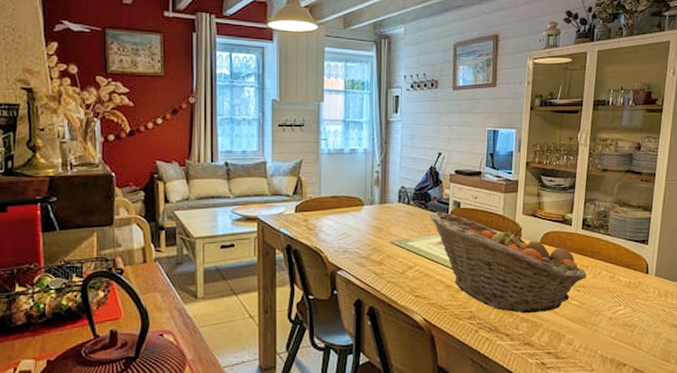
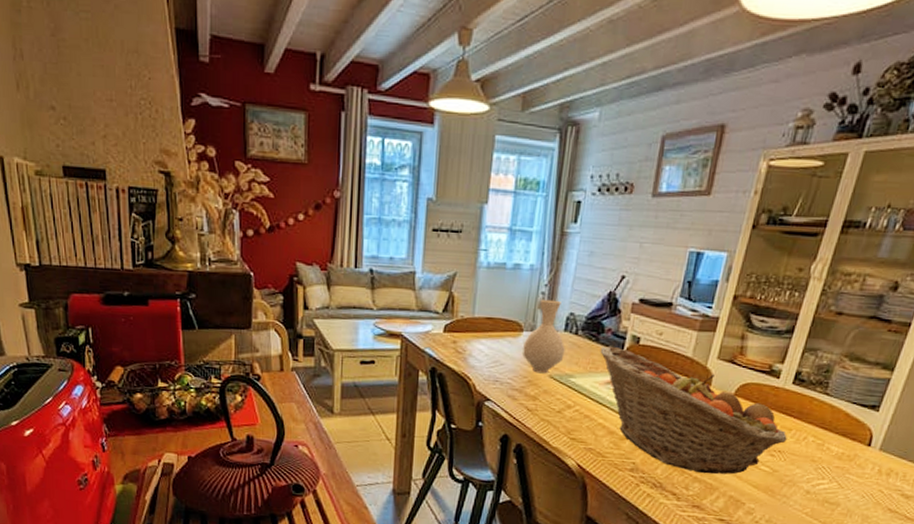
vase: none [366,177,401,241] -> present [522,299,565,374]

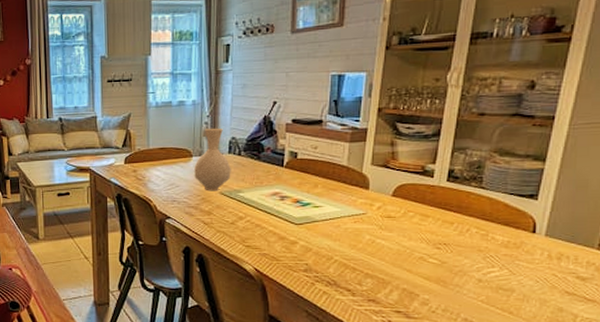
fruit basket: present [600,346,787,475] -> none [262,162,450,270]

